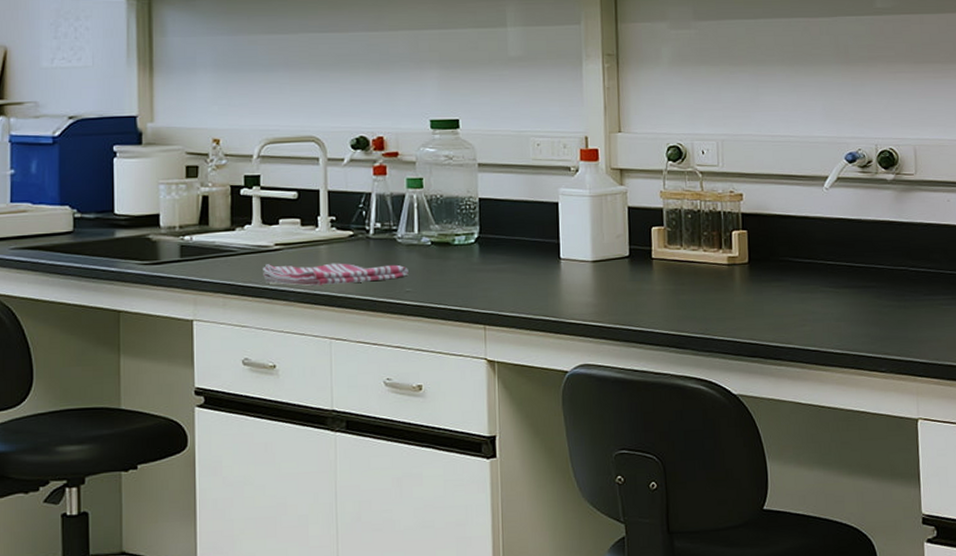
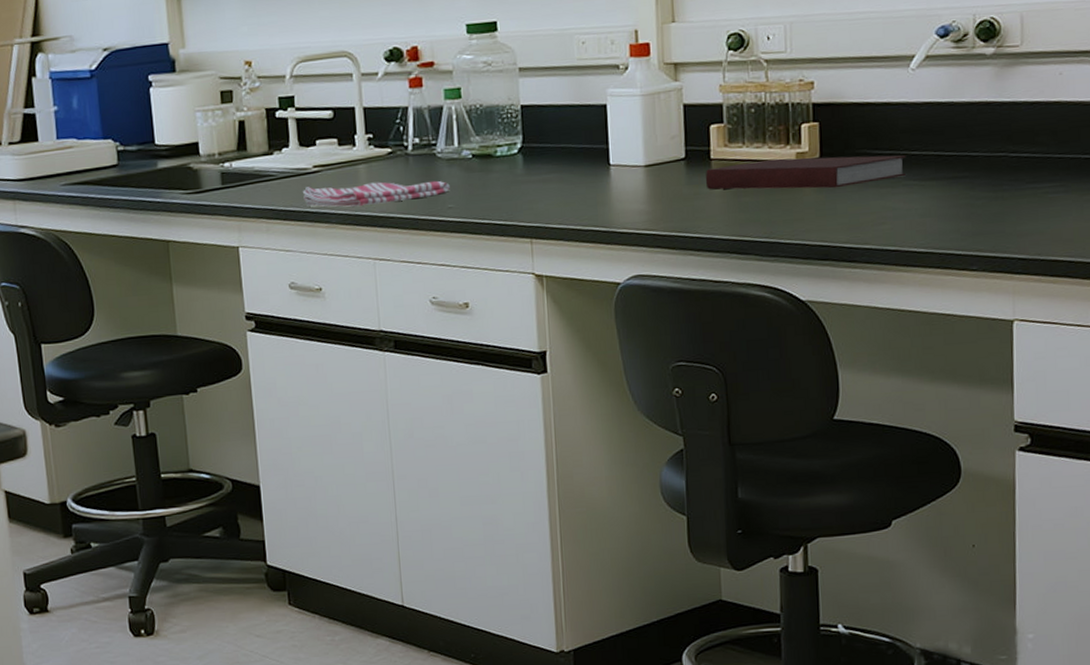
notebook: none [647,261,823,291] -> present [705,155,906,190]

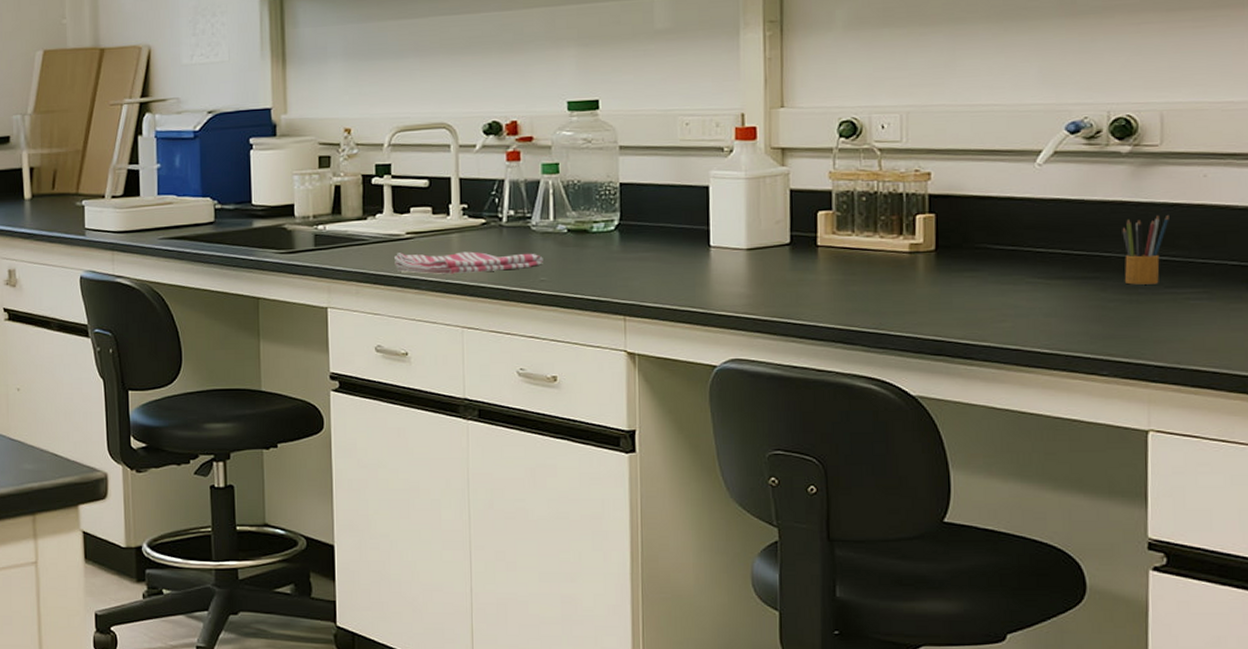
notebook: present [705,155,906,190] -> none [810,248,1030,282]
pencil box: none [988,112,1030,182] -> present [1122,214,1169,285]

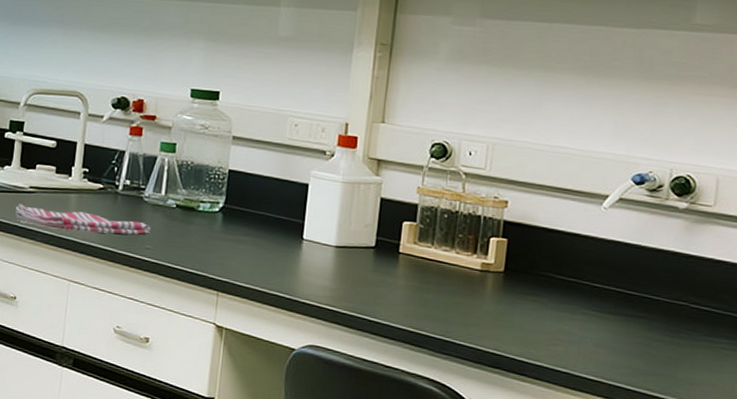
pencil box: present [1122,214,1169,285] -> none [669,268,715,331]

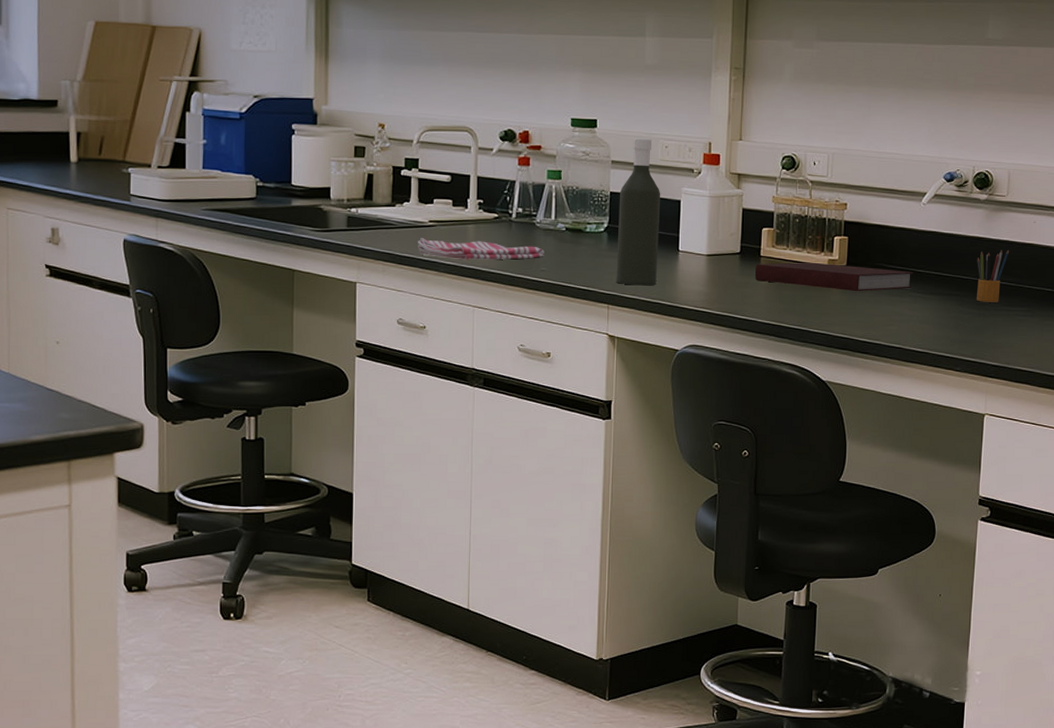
bottle: none [228,113,287,275] -> present [616,138,661,286]
notebook: none [390,261,588,305] -> present [754,262,913,292]
pencil box: none [669,268,715,331] -> present [977,249,1009,303]

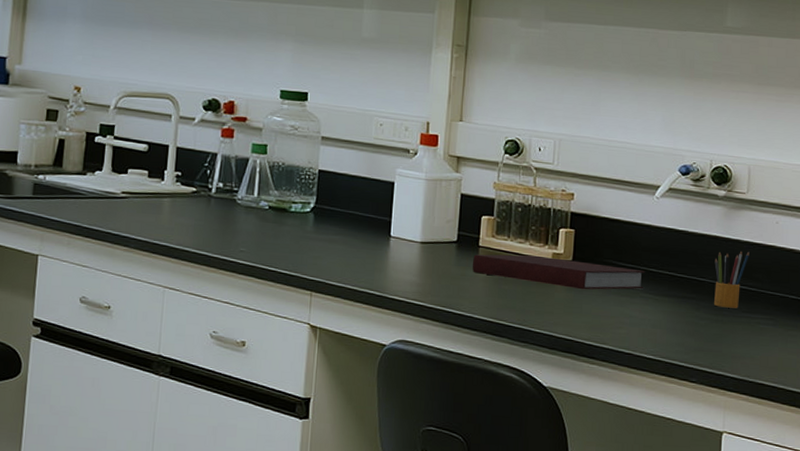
dish towel: present [418,238,544,261] -> none [107,210,245,238]
bottle: present [616,138,661,286] -> none [321,114,374,273]

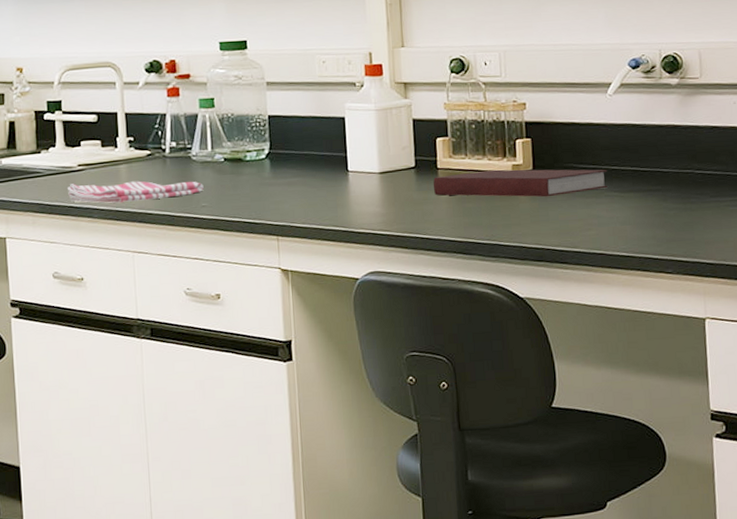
dish towel: none [107,210,245,238] -> present [68,181,204,204]
pencil box: present [714,250,750,308] -> none [675,135,711,195]

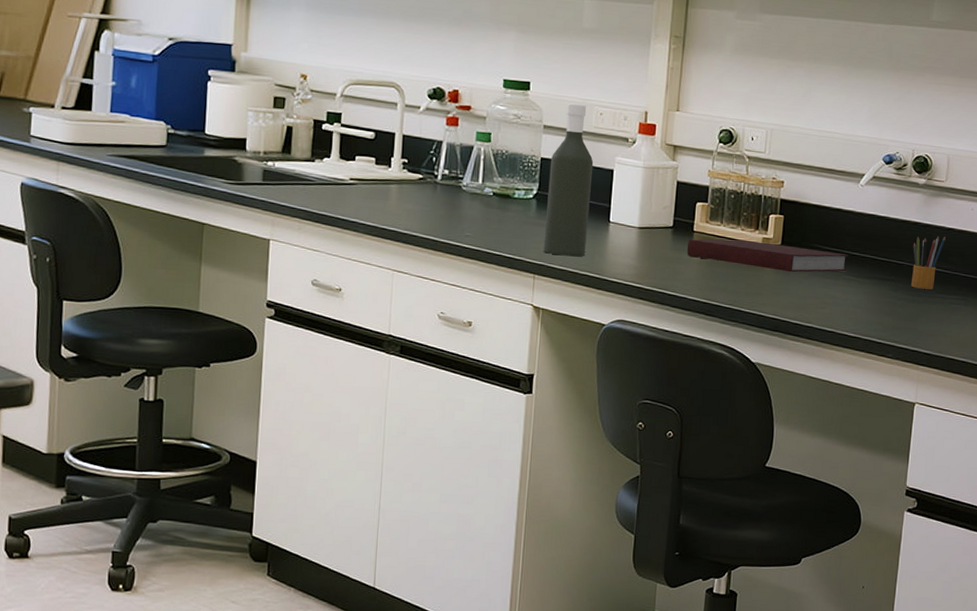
dish towel: present [68,181,204,204] -> none [337,196,470,224]
bottle: none [278,55,328,213] -> present [543,103,594,257]
pencil box: none [675,135,711,195] -> present [911,235,946,290]

